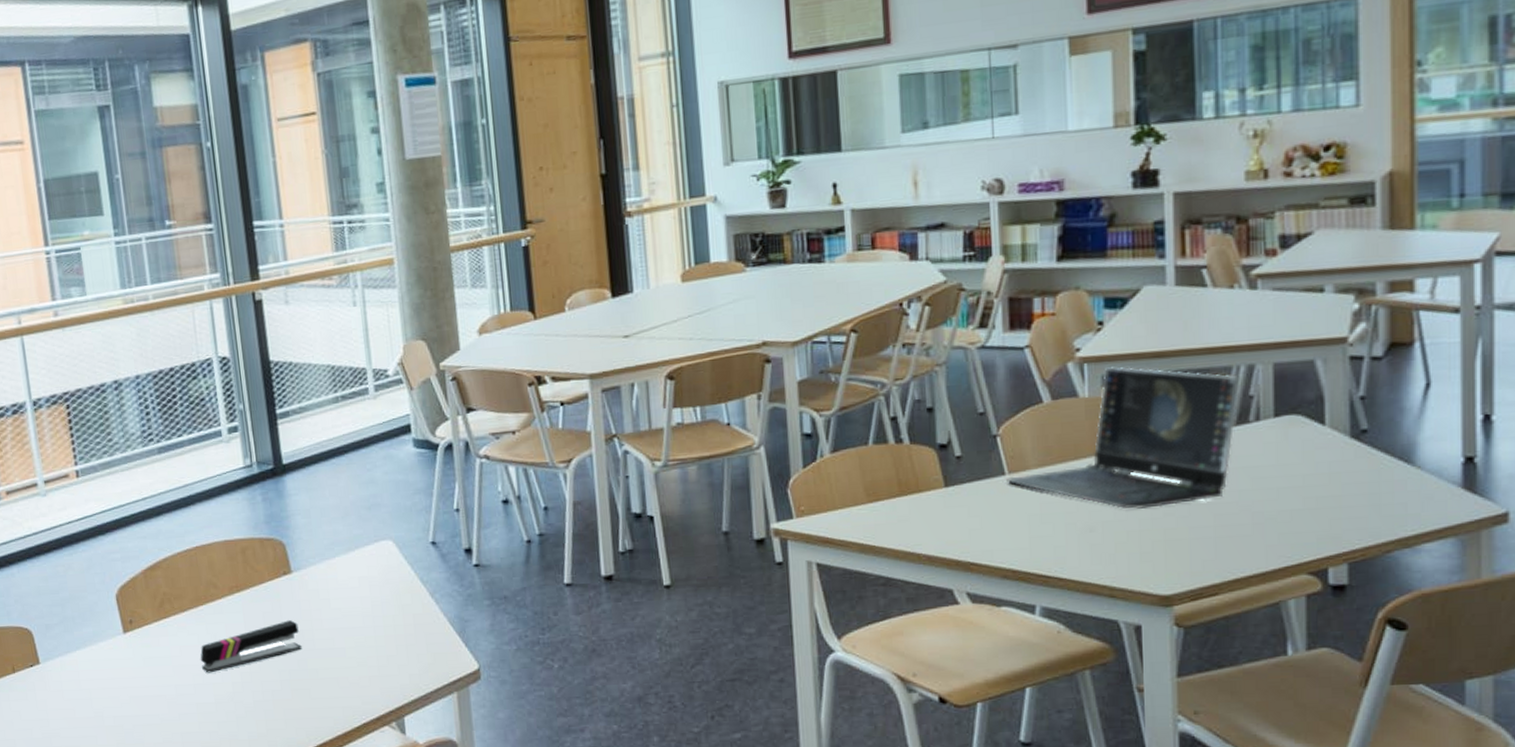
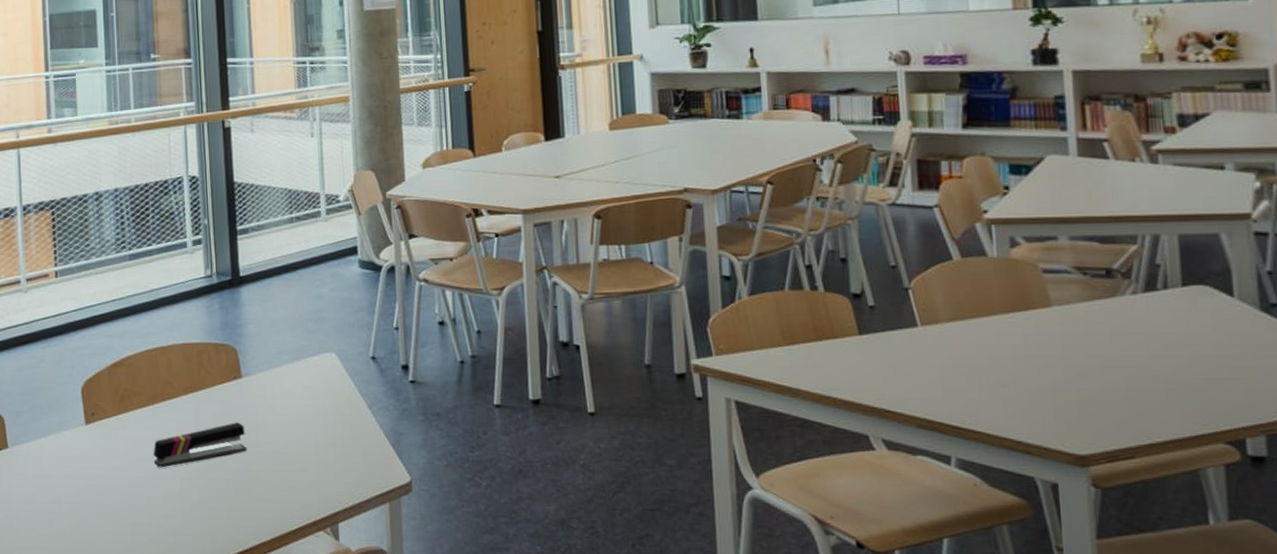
laptop computer: present [1007,367,1241,509] -> none [919,229,1147,367]

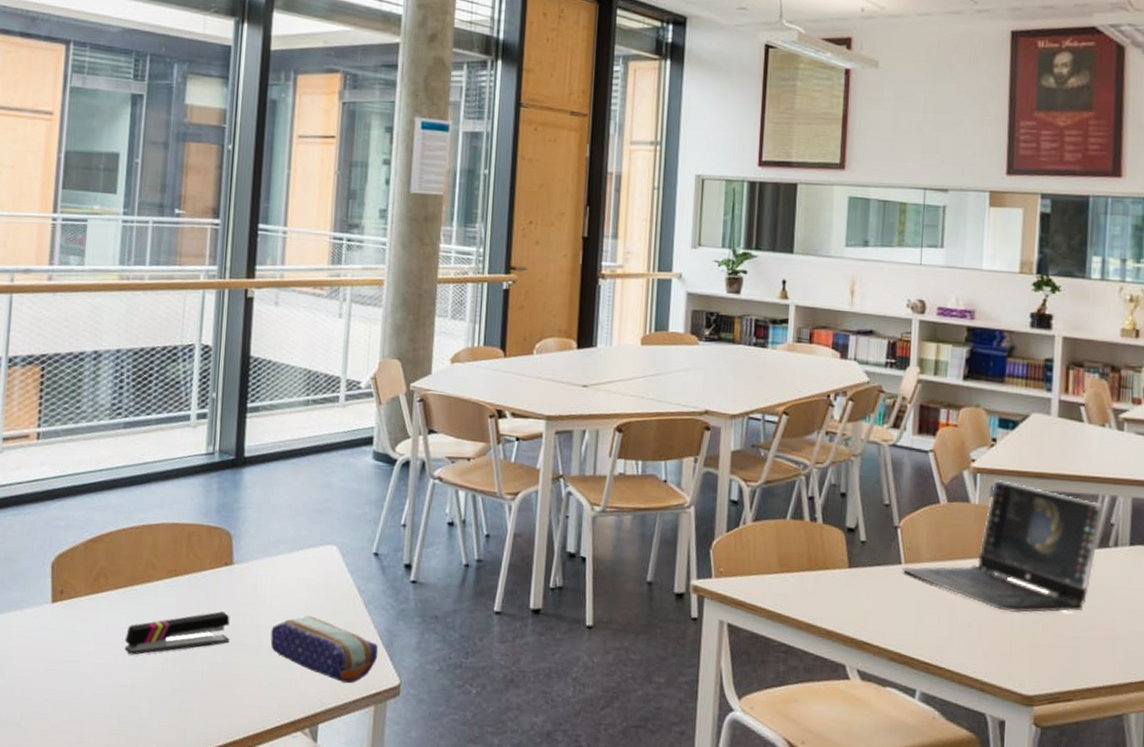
pencil case: none [284,421,387,483] -> present [270,616,379,684]
laptop computer: none [919,229,1147,367] -> present [902,480,1105,613]

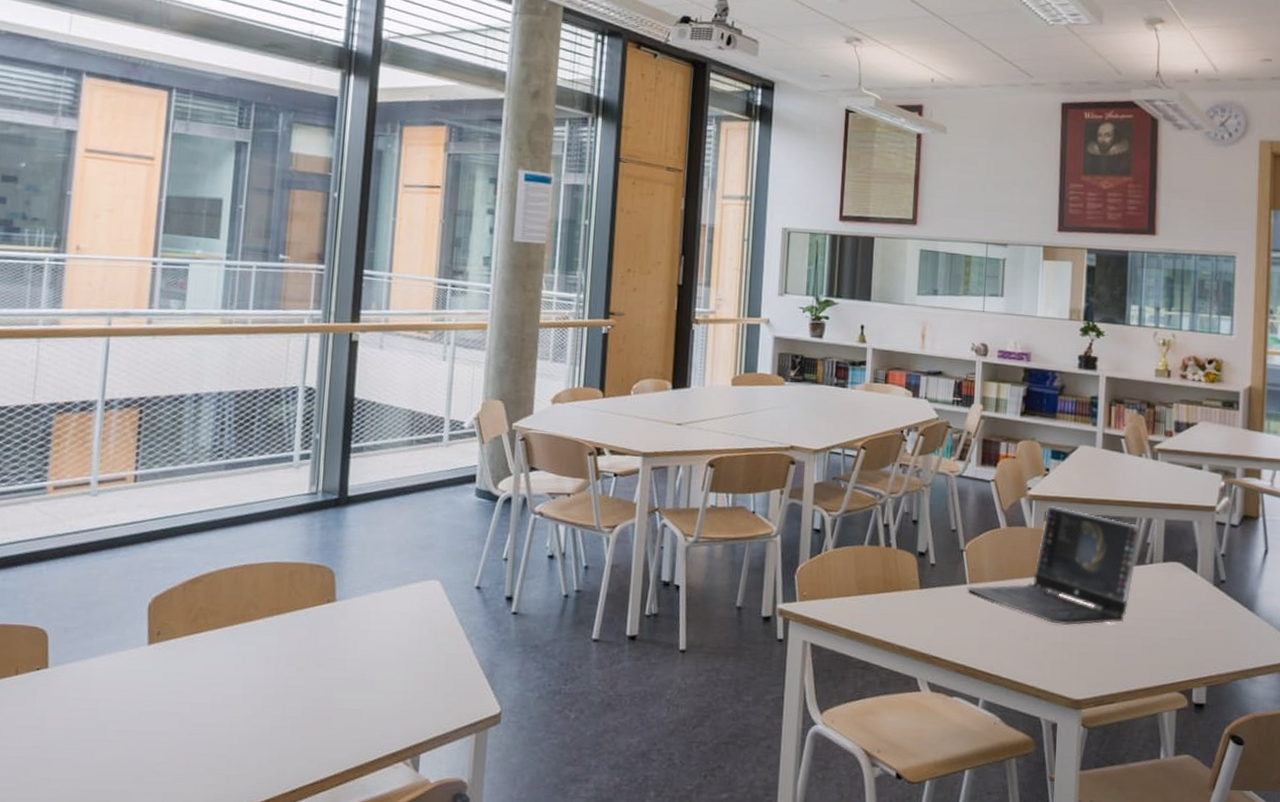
stapler: present [124,611,230,655] -> none [224,648,332,694]
pencil case: present [270,616,379,684] -> none [372,649,480,714]

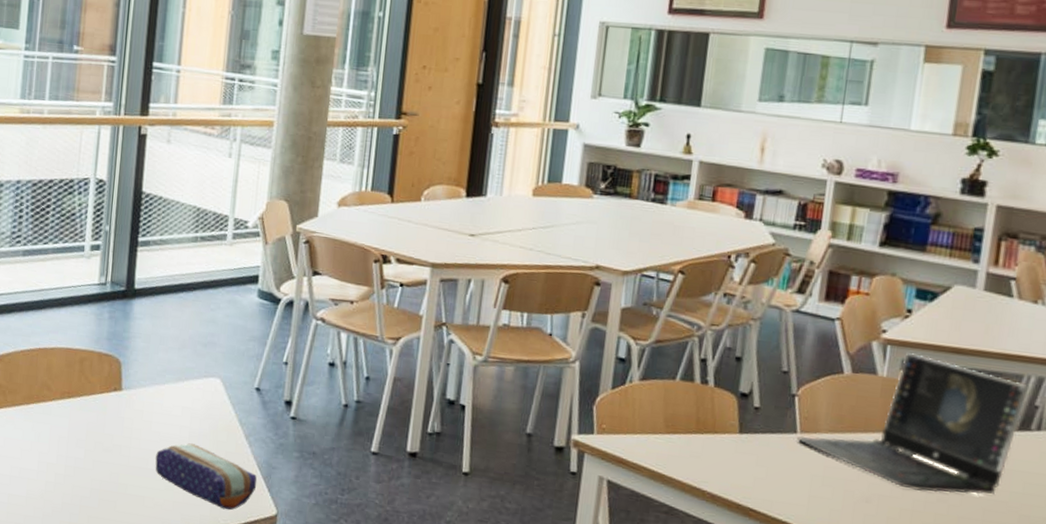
pencil case: none [372,649,480,714] -> present [155,443,257,511]

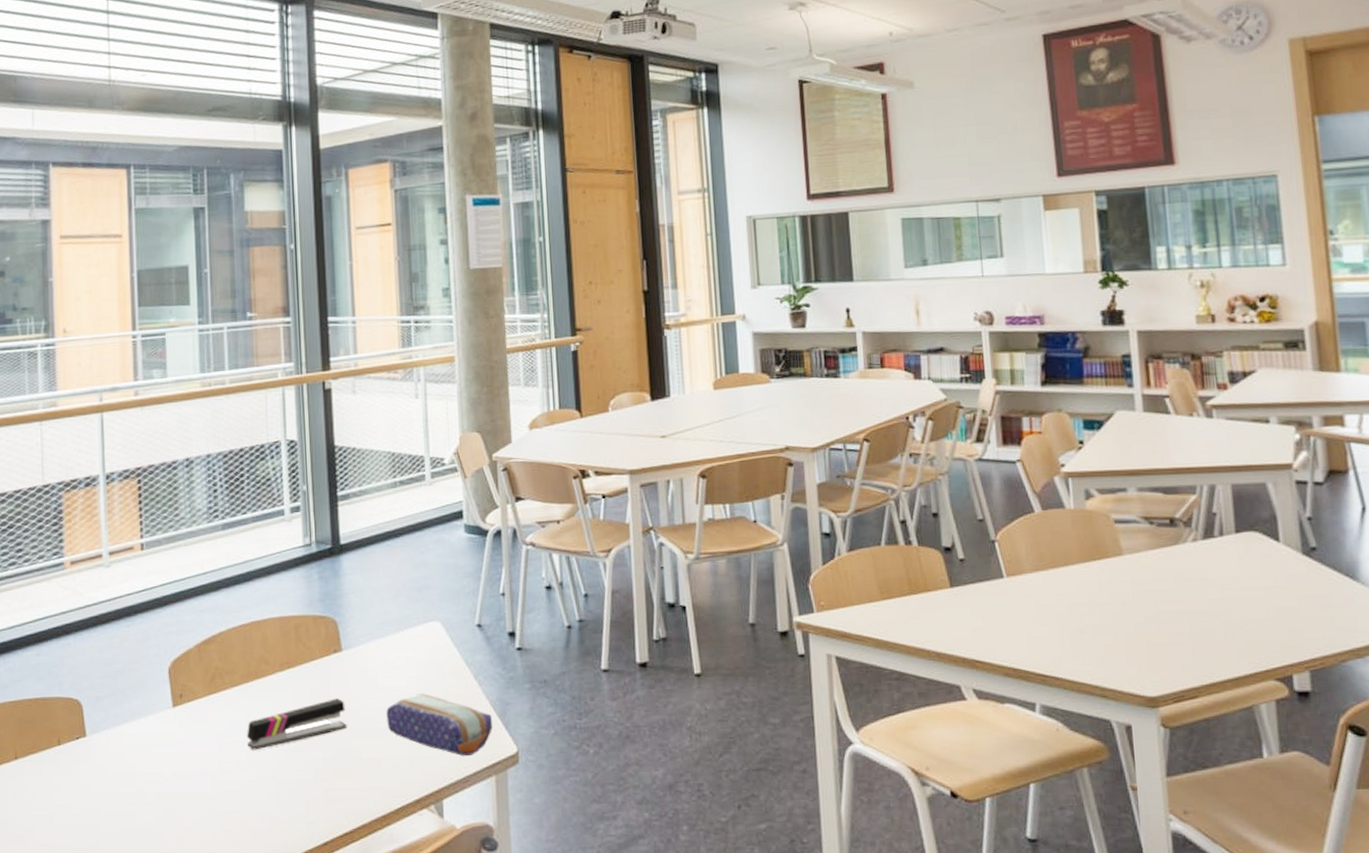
stapler: none [20,433,118,469] -> present [246,698,347,750]
laptop computer: present [797,353,1029,495] -> none [1005,482,1205,614]

